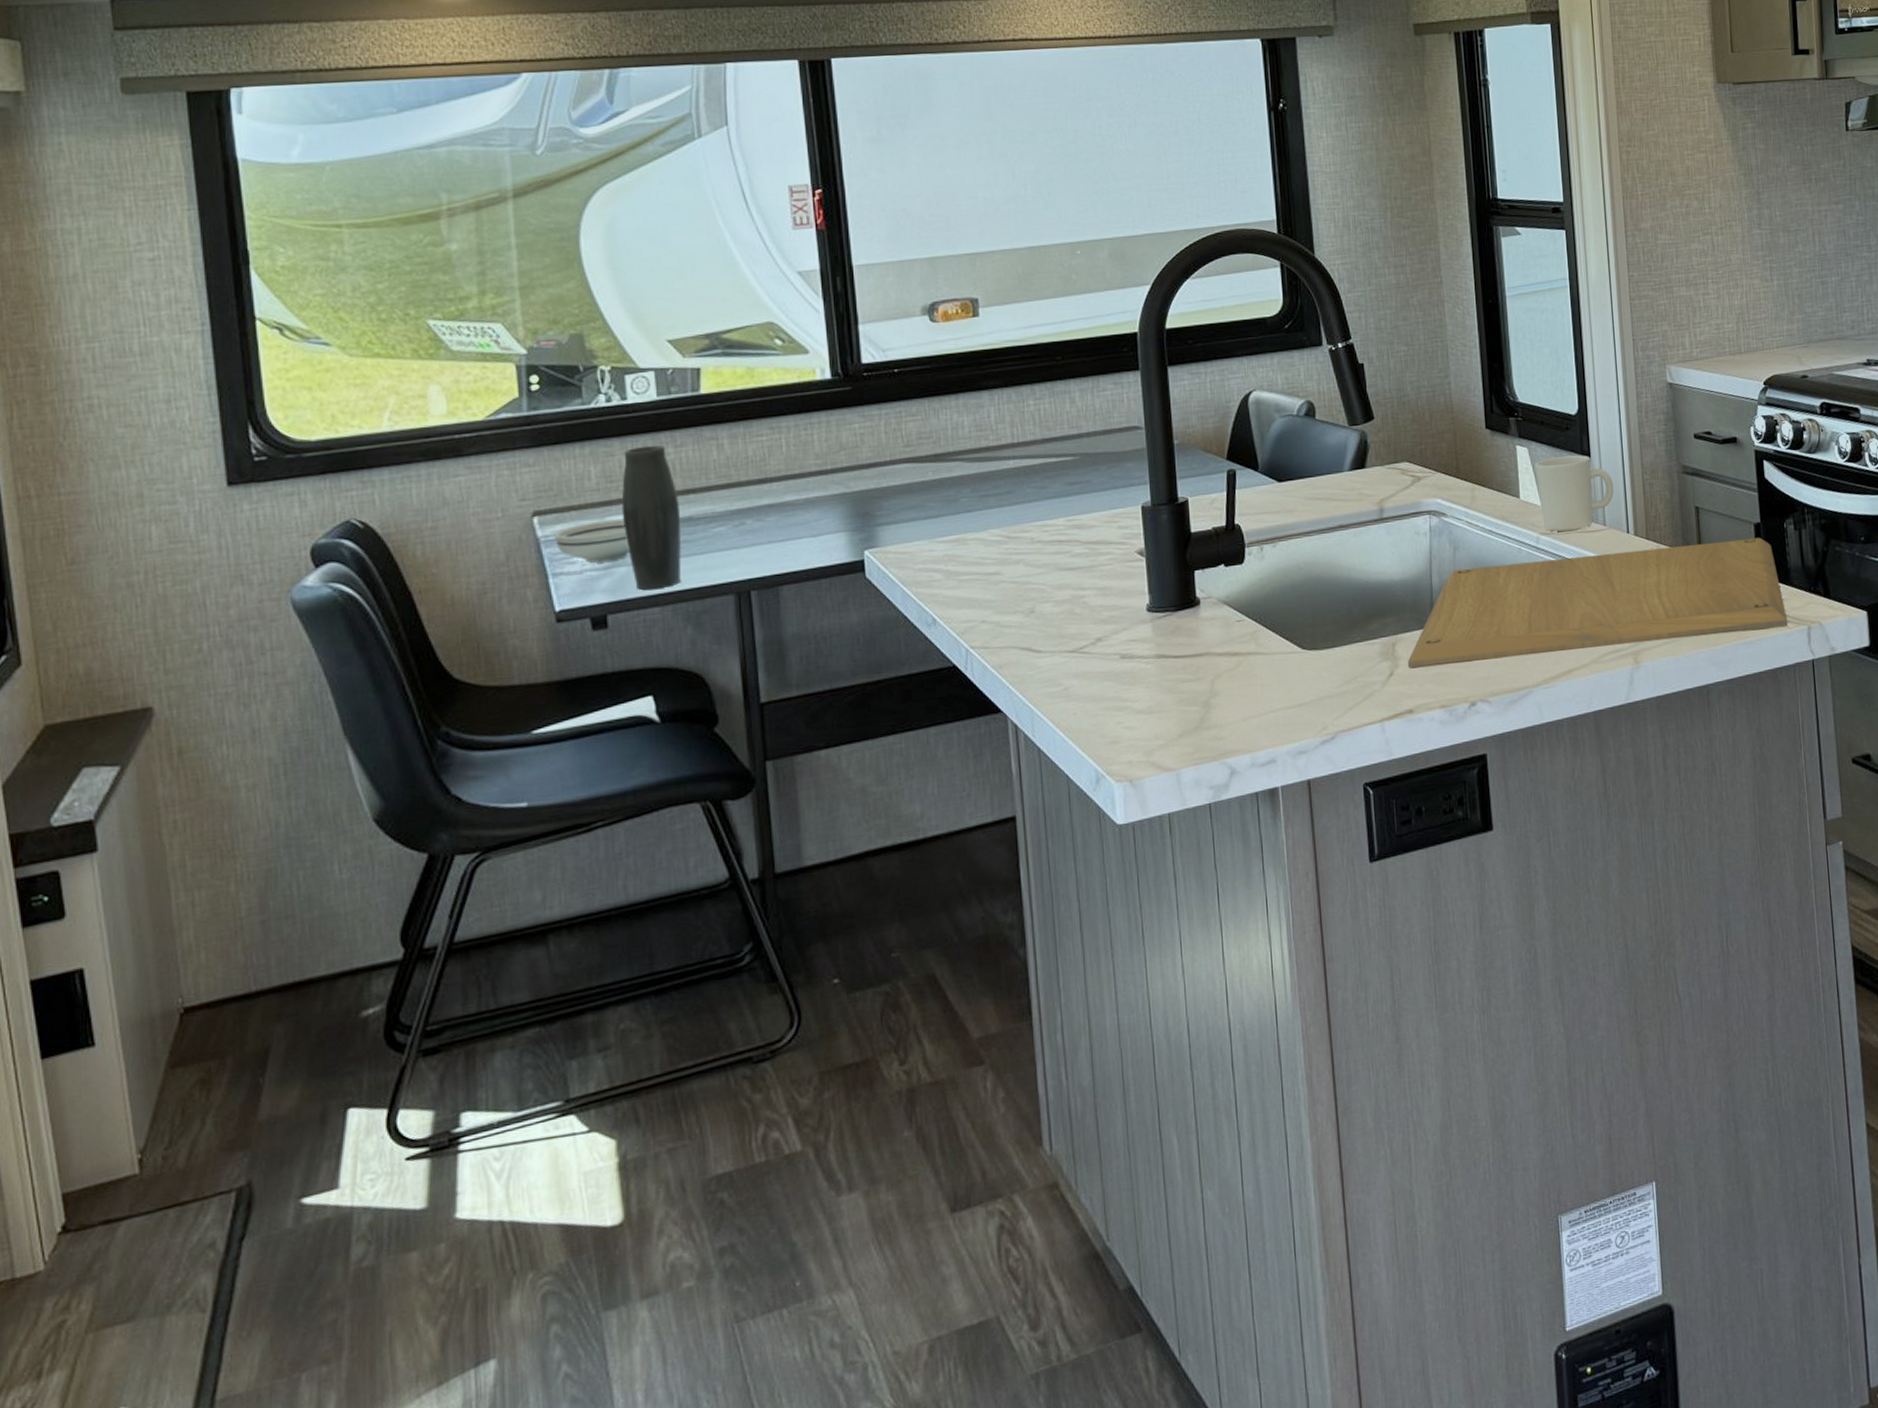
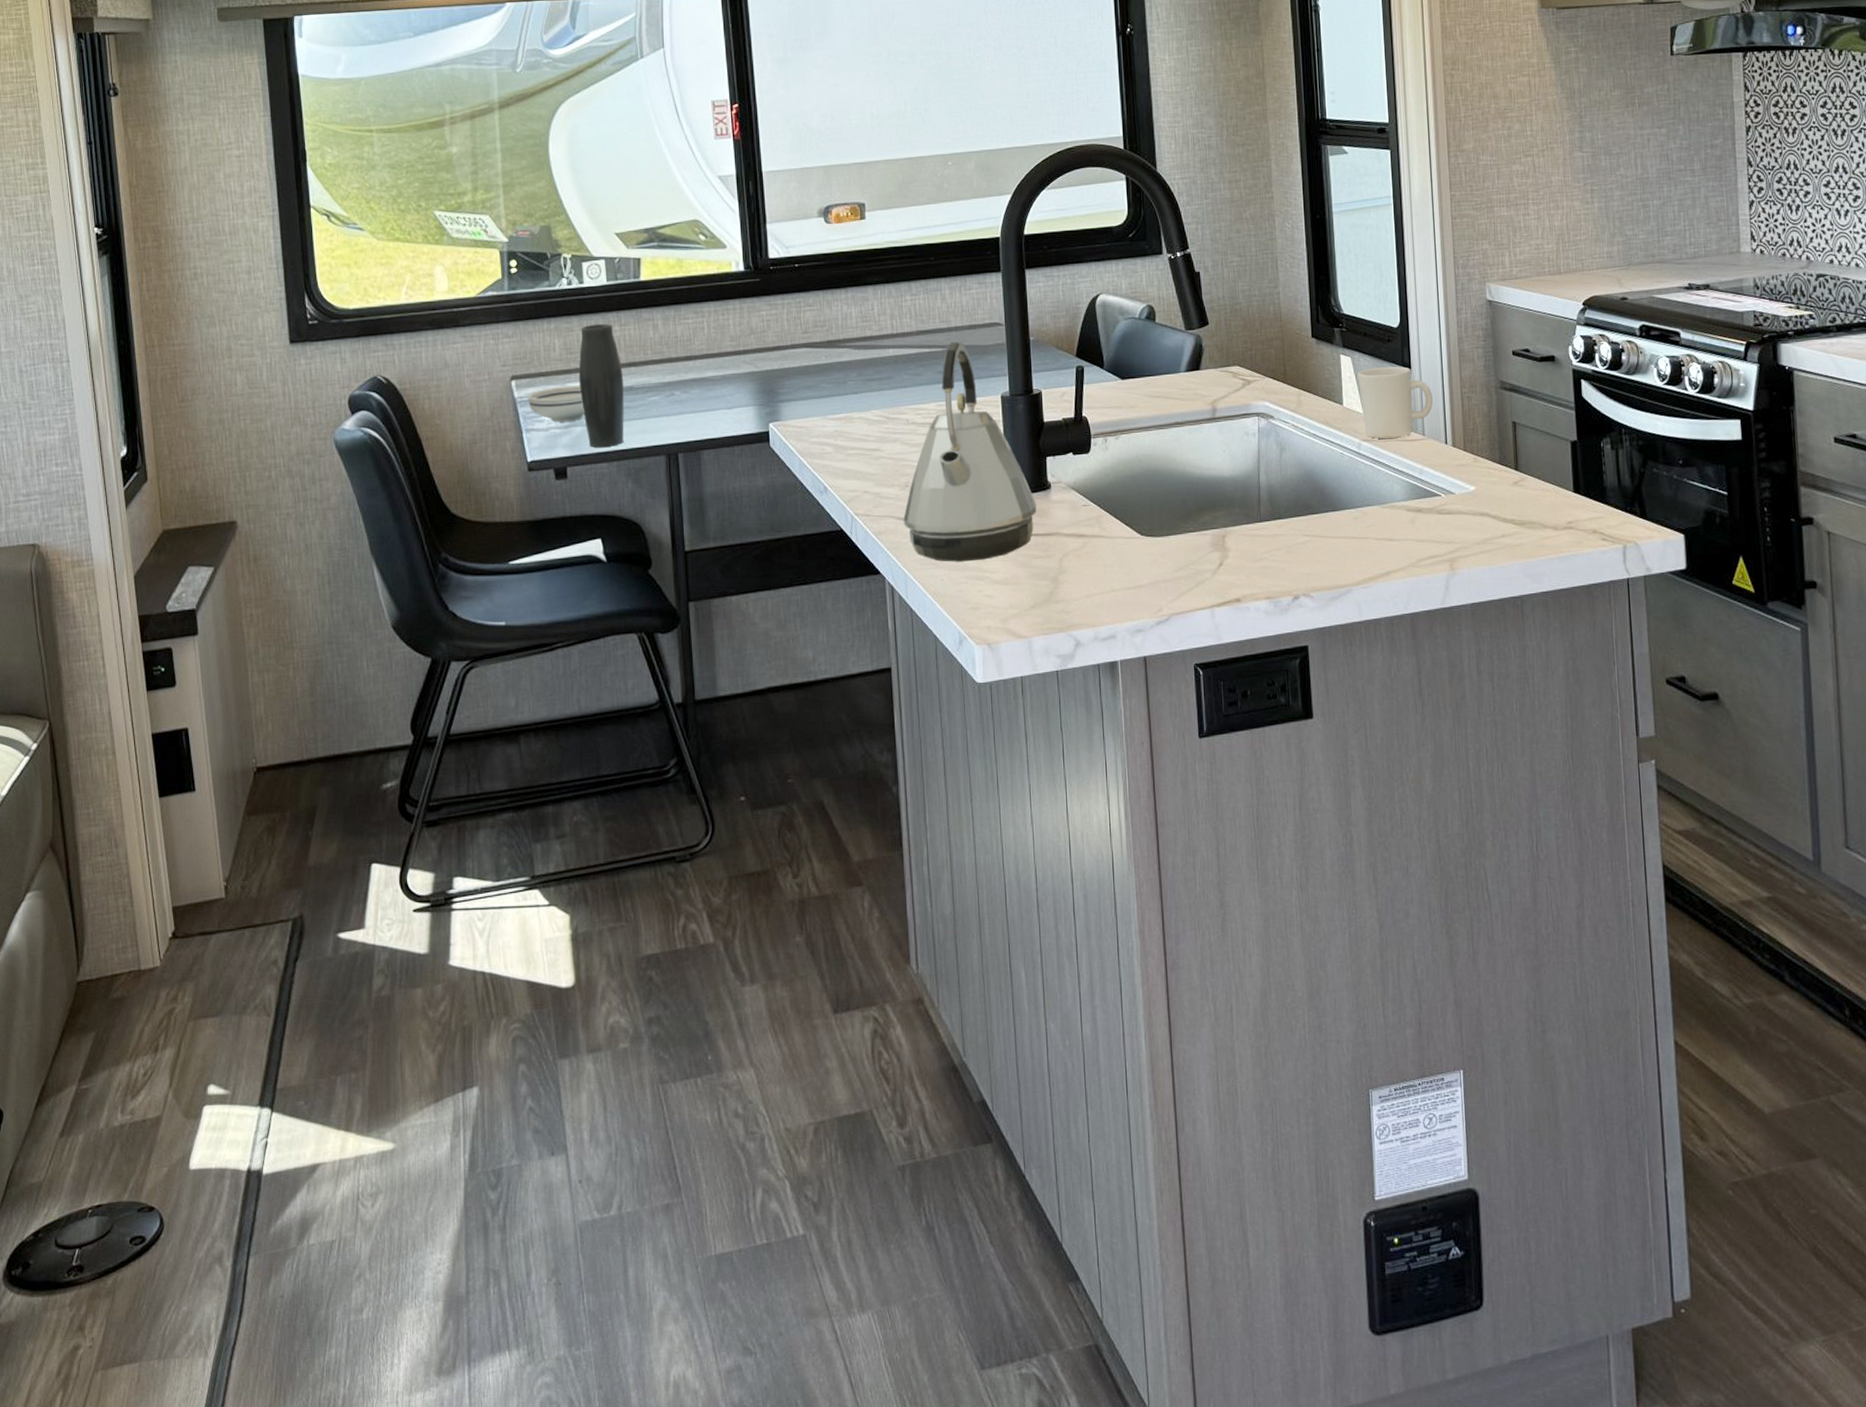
kettle: none [1028,449,1184,693] -> present [903,342,1037,562]
chopping board: present [1407,537,1788,668] -> none [1236,455,1604,559]

